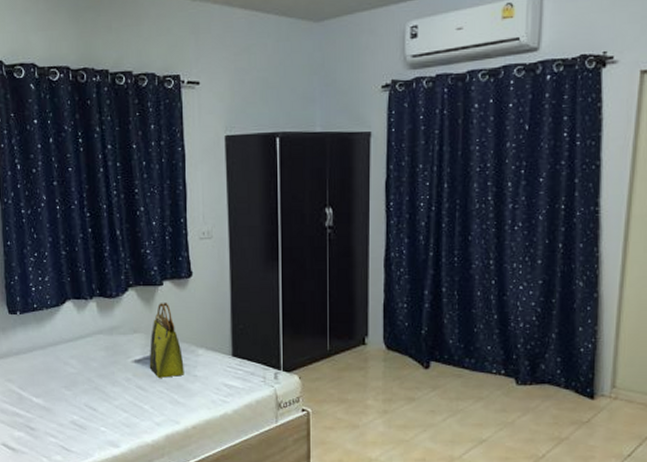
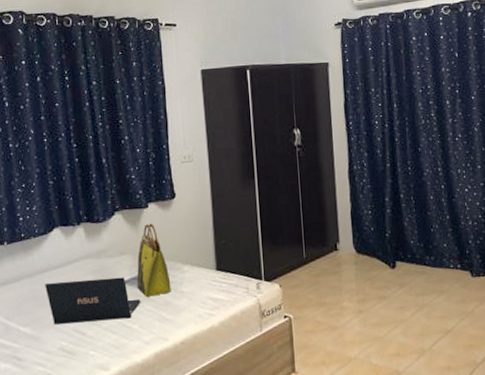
laptop: none [57,356,152,399] -> present [45,277,140,325]

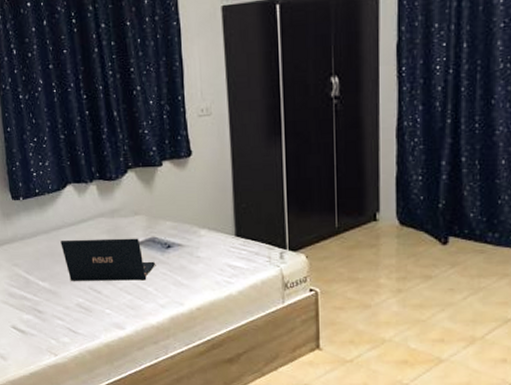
tote bag: present [136,223,171,297] -> none [151,182,187,260]

